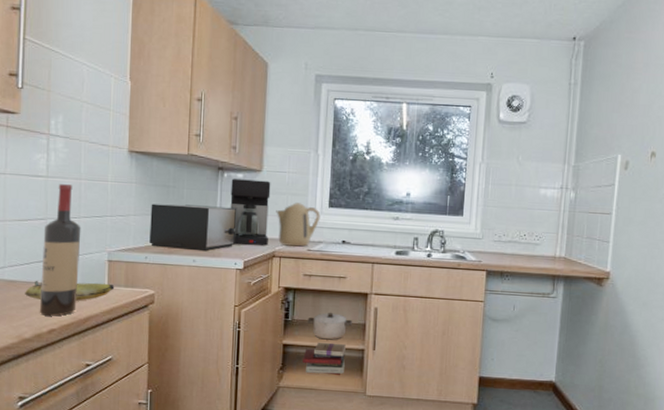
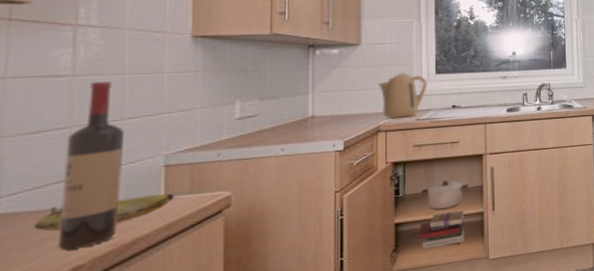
toaster: present [149,204,237,252] -> none [223,85,333,141]
coffee maker: present [230,179,271,247] -> none [325,54,371,126]

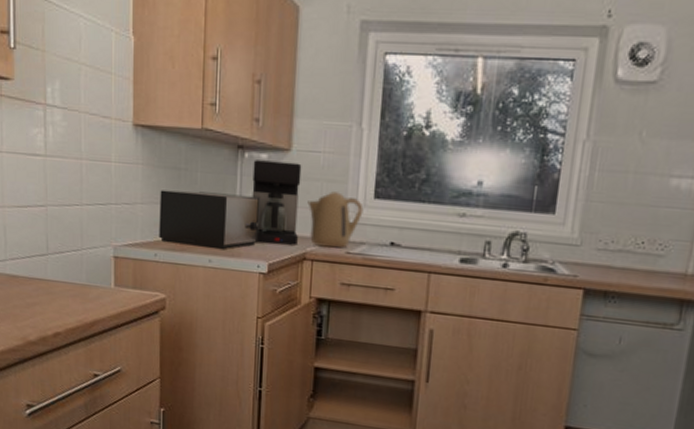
fruit: present [34,193,175,232] -> none [28,276,122,302]
wine bottle: present [57,82,125,251] -> none [43,164,84,318]
toaster: none [223,85,333,141] -> present [159,190,261,251]
coffee maker: none [325,54,371,126] -> present [252,160,302,246]
books: present [418,210,465,249] -> none [338,367,391,410]
cooking pot: present [421,179,470,210] -> none [344,331,402,367]

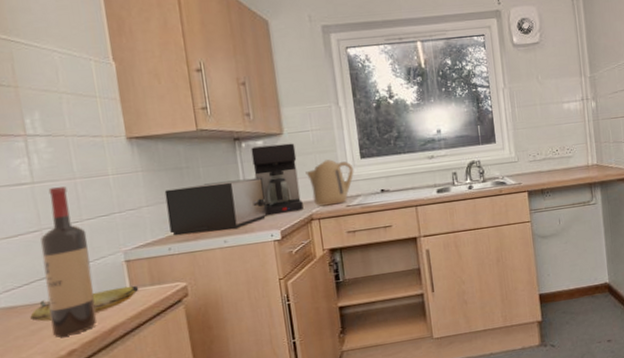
fruit: none [28,276,122,302] -> present [30,285,139,322]
wine bottle: none [43,164,84,318] -> present [40,186,98,338]

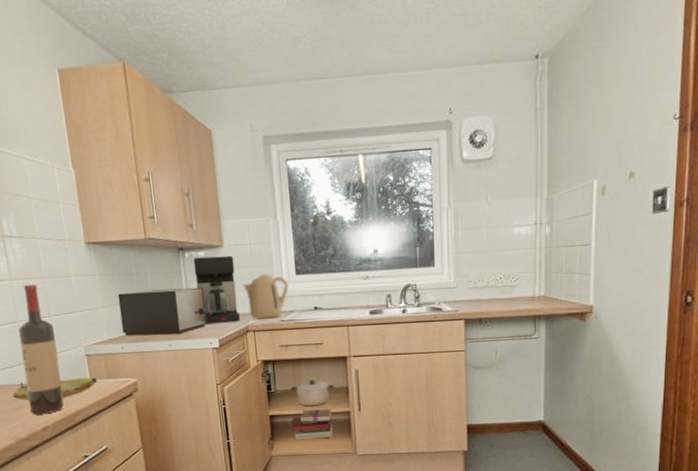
cooking pot: none [359,263,407,294] -> present [290,379,336,407]
books: none [362,292,408,330] -> present [290,408,334,440]

